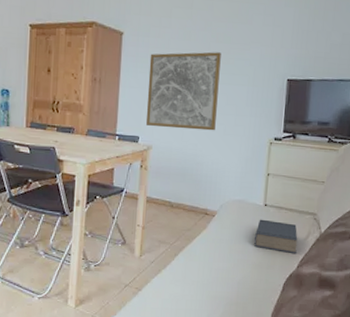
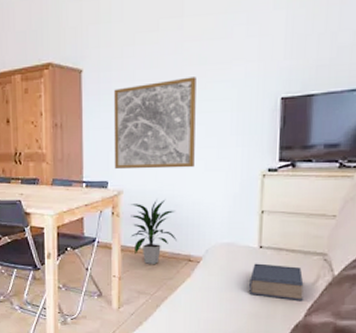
indoor plant: none [156,156,197,217] -> present [130,199,177,265]

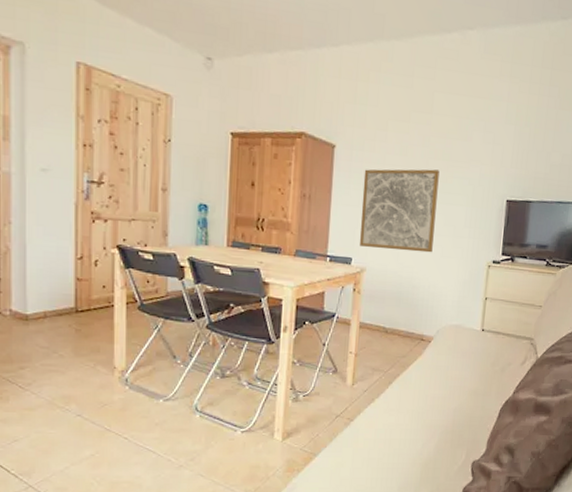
indoor plant: present [130,199,177,265] -> none [369,279,413,343]
book: present [249,263,304,302] -> none [471,344,515,380]

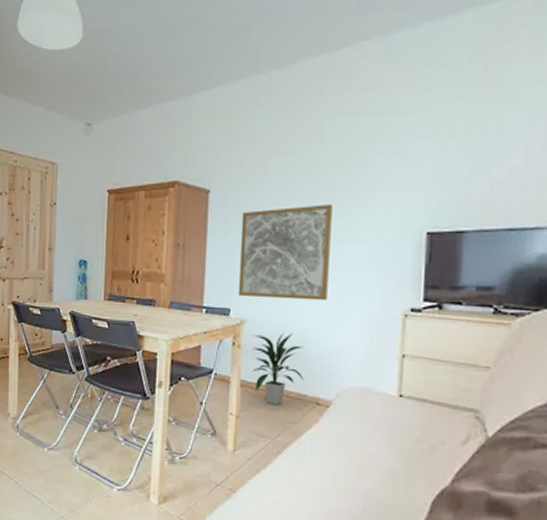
indoor plant: none [369,279,413,343] -> present [252,332,304,406]

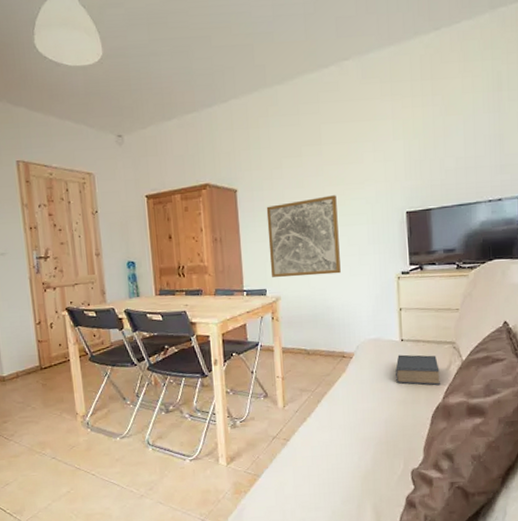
indoor plant: present [252,332,304,406] -> none [288,303,331,364]
book: none [386,414,451,464] -> present [395,354,440,386]

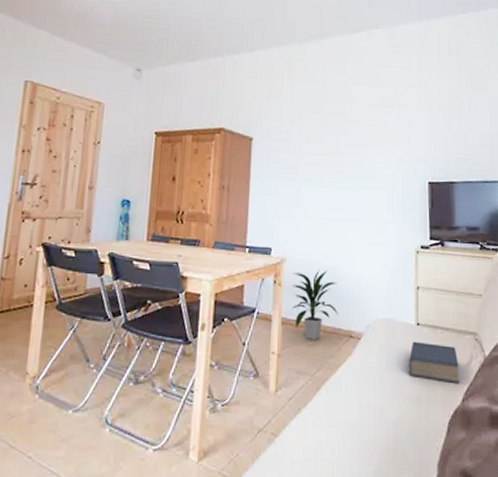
wall art: present [266,195,341,277] -> none [278,155,356,240]
indoor plant: none [288,303,331,364] -> present [292,269,338,341]

